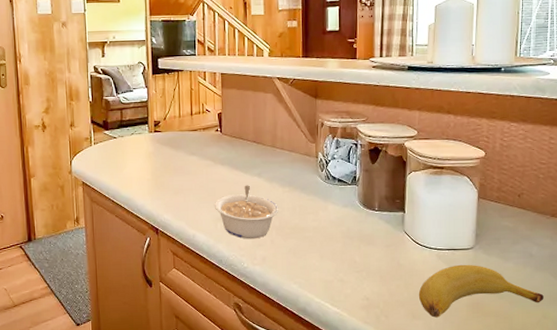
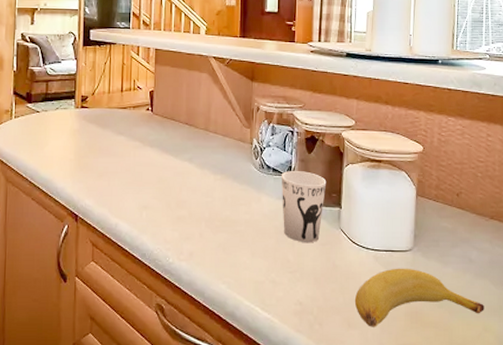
legume: present [214,185,279,239] -> none [140,170,210,231]
cup: none [346,180,390,245] -> present [281,171,327,242]

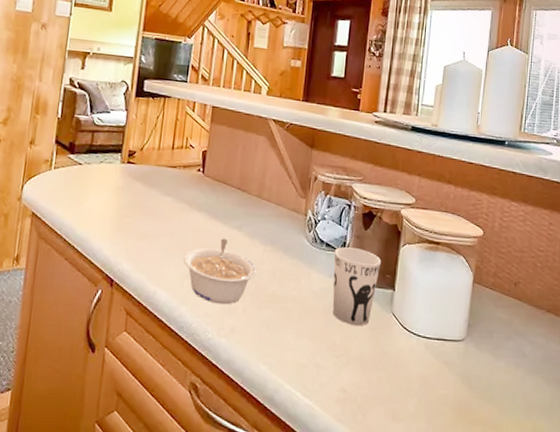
legume: none [140,170,210,231] -> present [183,238,257,305]
banana: present [354,268,484,327] -> none [401,358,535,421]

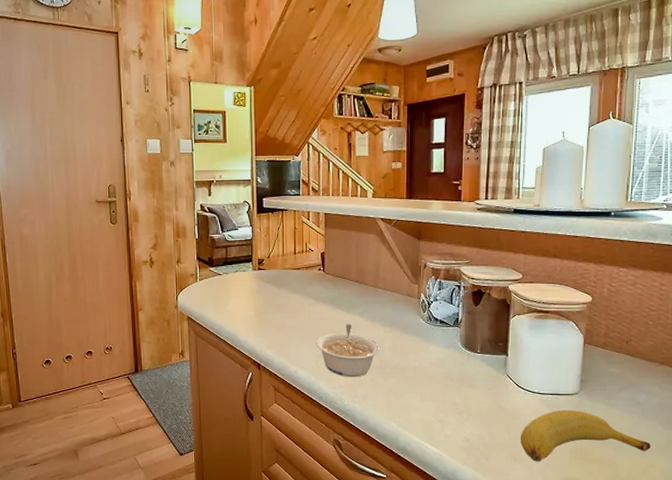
cup: present [332,247,382,325] -> none [448,322,493,387]
banana: none [401,358,535,421] -> present [520,410,651,462]

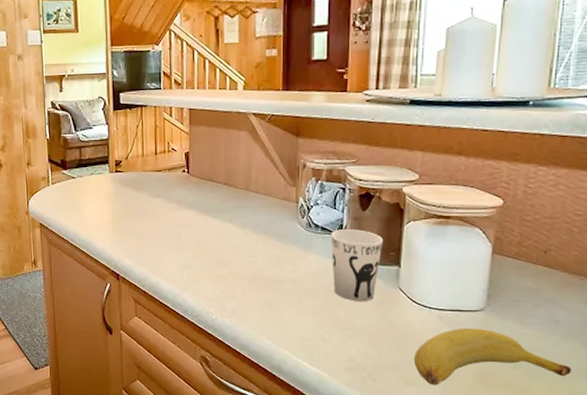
legume: present [315,324,380,377] -> none [179,231,252,289]
cup: none [448,322,493,387] -> present [330,229,384,301]

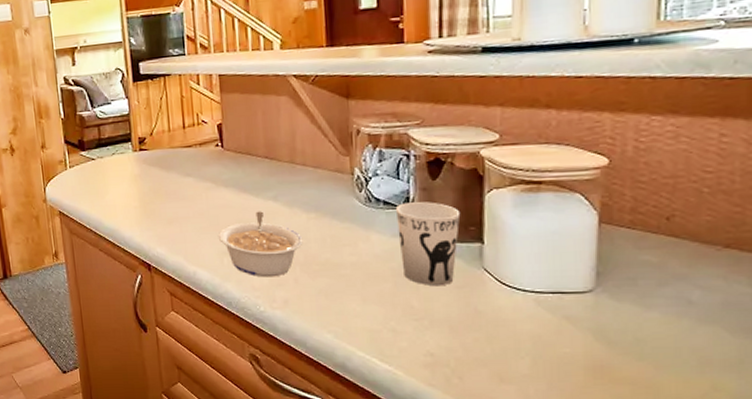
legume: none [179,231,252,289] -> present [218,211,303,278]
banana: present [413,328,571,385] -> none [507,313,713,383]

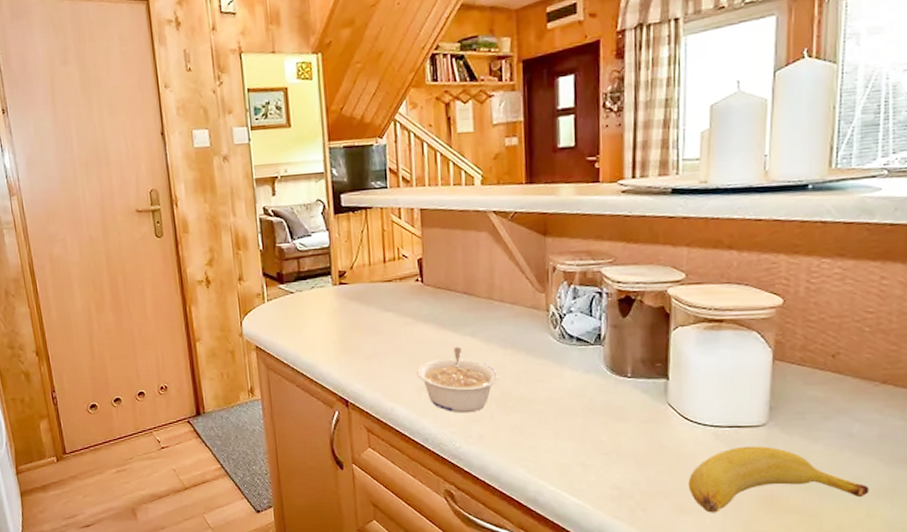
cup: present [395,202,461,285] -> none [587,338,648,420]
banana: none [507,313,713,383] -> present [688,445,869,513]

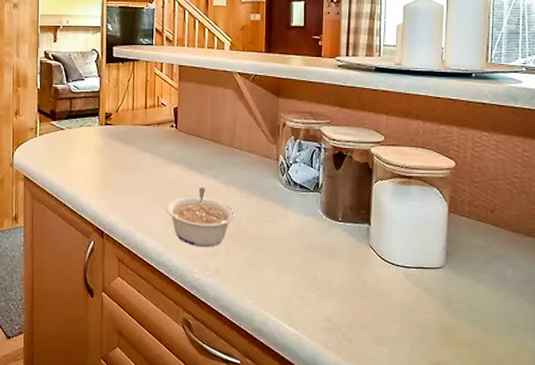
banana: present [688,445,869,513] -> none [384,285,519,344]

